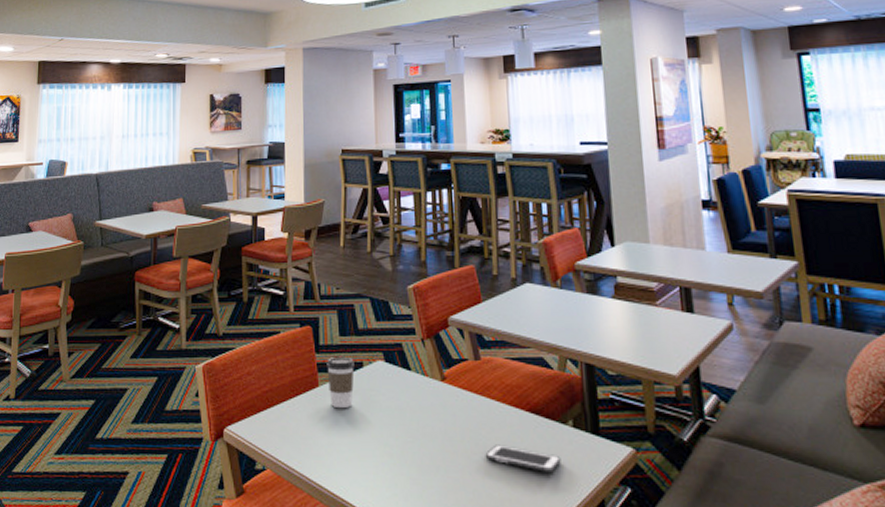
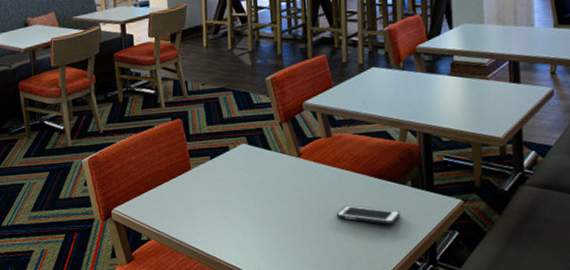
coffee cup: present [327,357,354,409] -> none [197,143,222,187]

